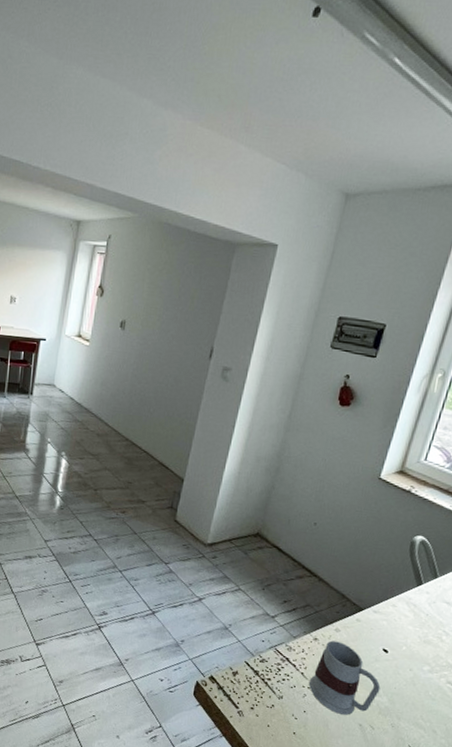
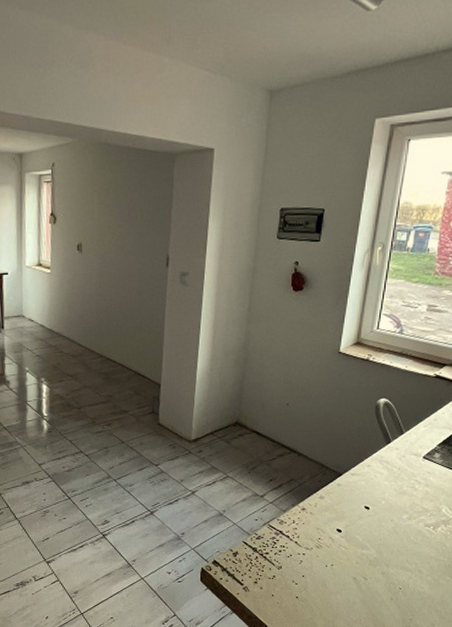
mug: present [308,640,381,715] -> none [303,507,367,572]

